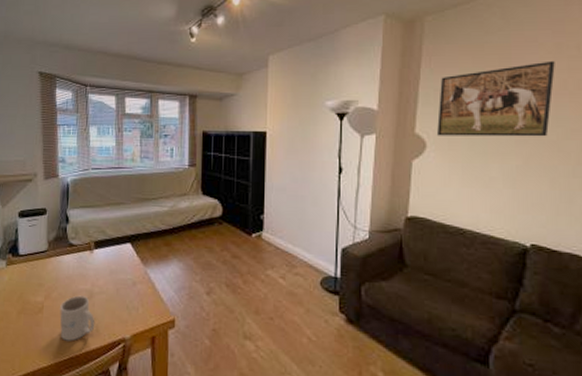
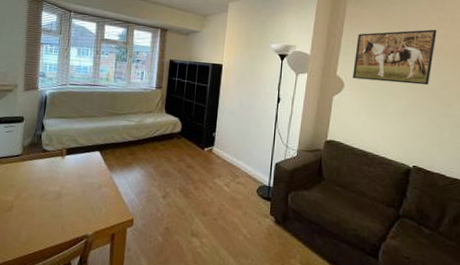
mug: present [60,295,95,341] -> none [27,196,61,237]

